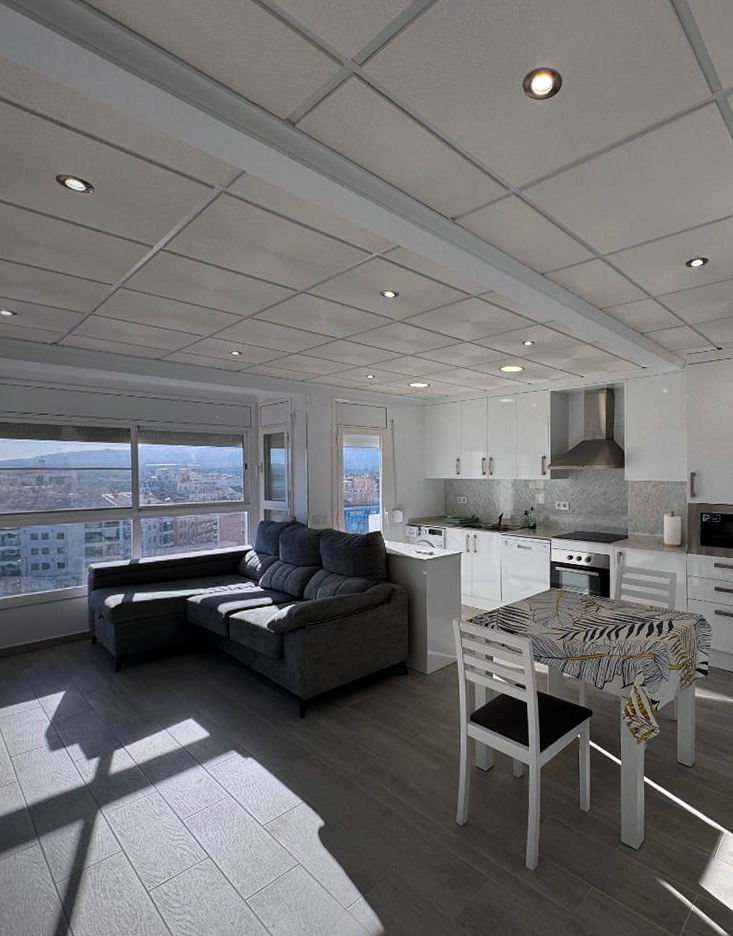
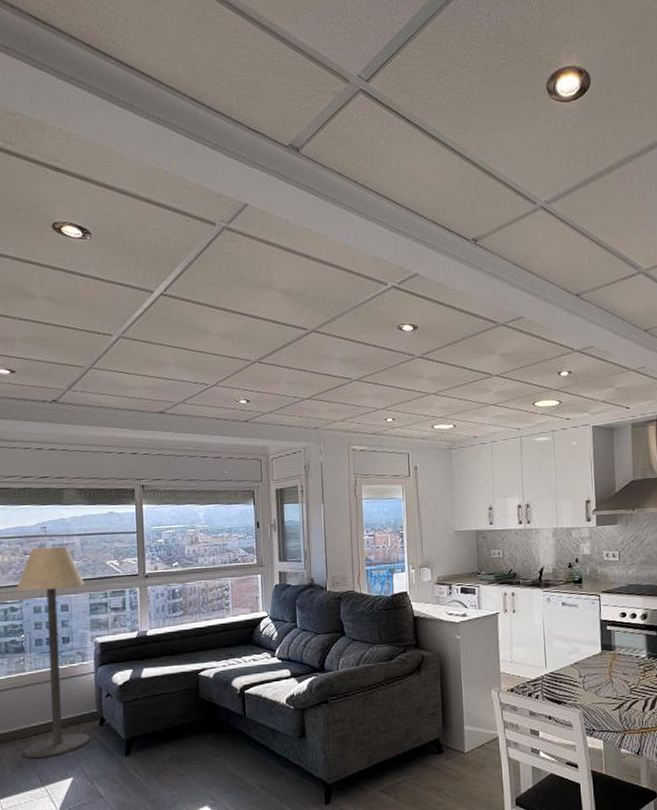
floor lamp: none [14,479,83,673] -> present [16,546,90,759]

